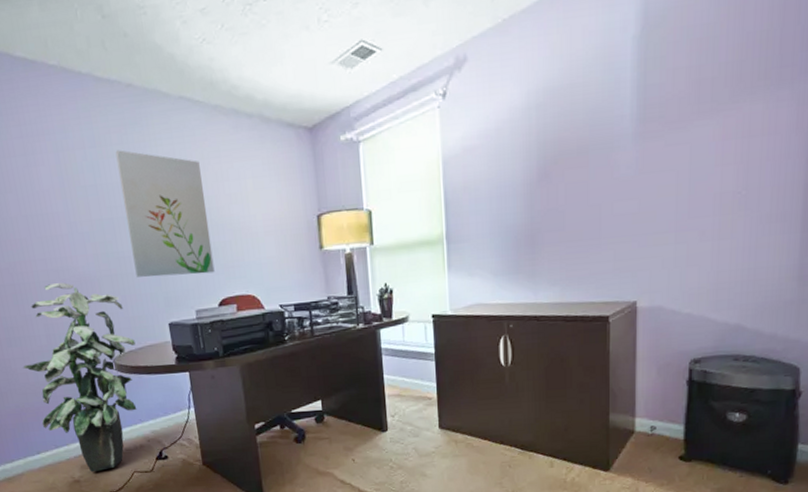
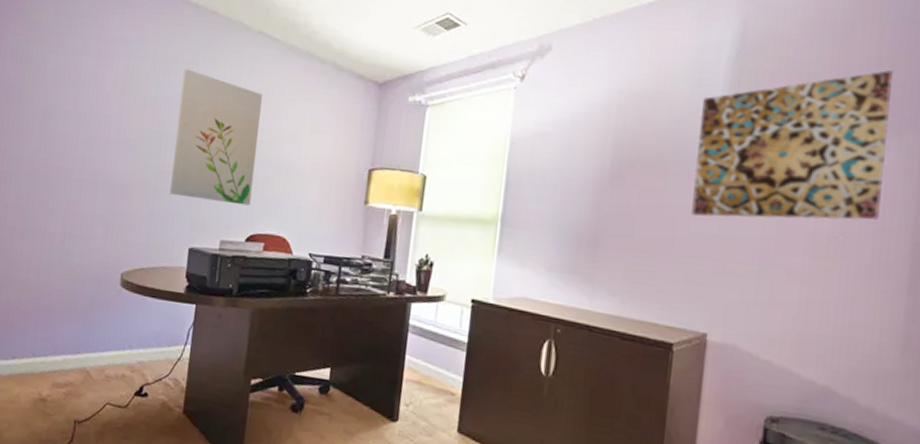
indoor plant: present [23,283,137,473] -> none [27,183,149,394]
wall art: none [612,20,784,199] -> present [691,70,893,220]

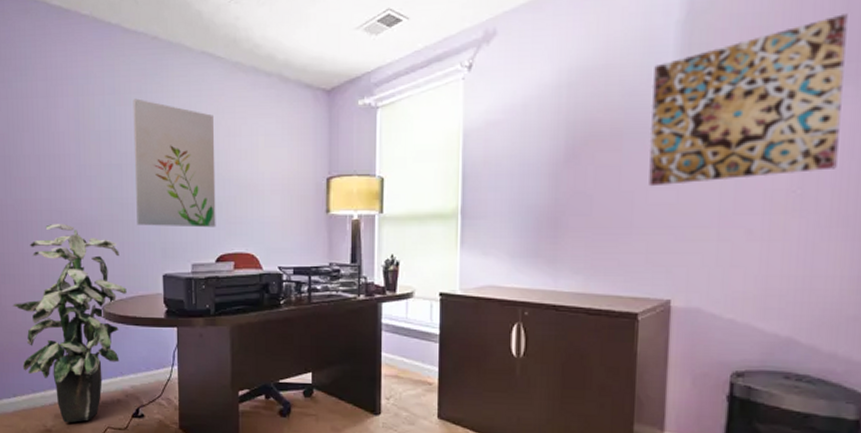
indoor plant: none [27,183,149,394] -> present [13,224,127,423]

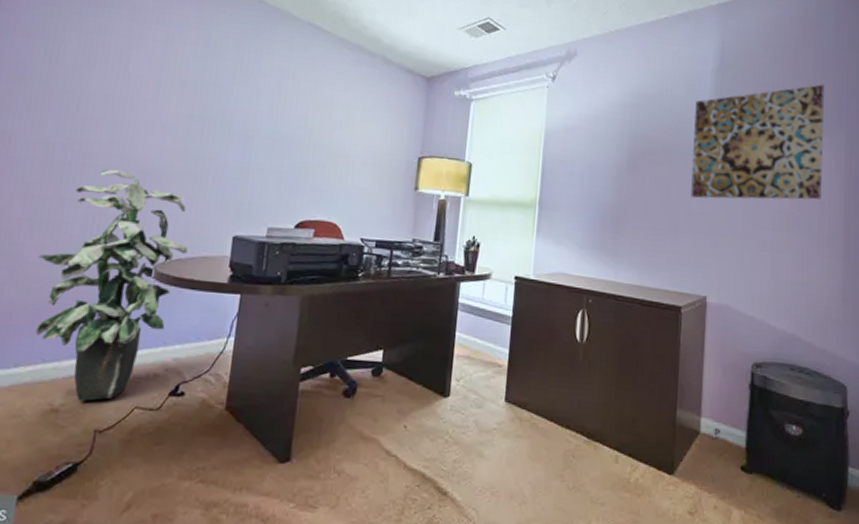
wall art: present [133,98,216,228] -> none [211,55,312,193]

